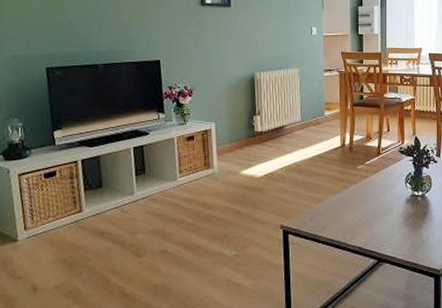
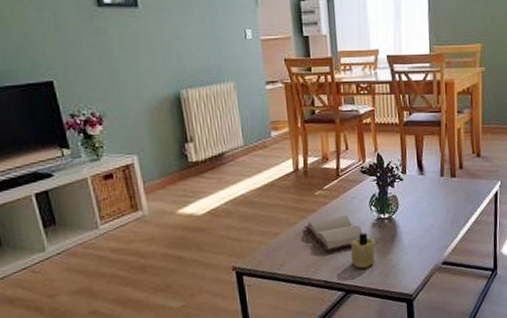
hardback book: none [346,189,398,220] -> present [304,214,363,251]
candle: none [385,207,408,240] -> present [350,232,375,268]

